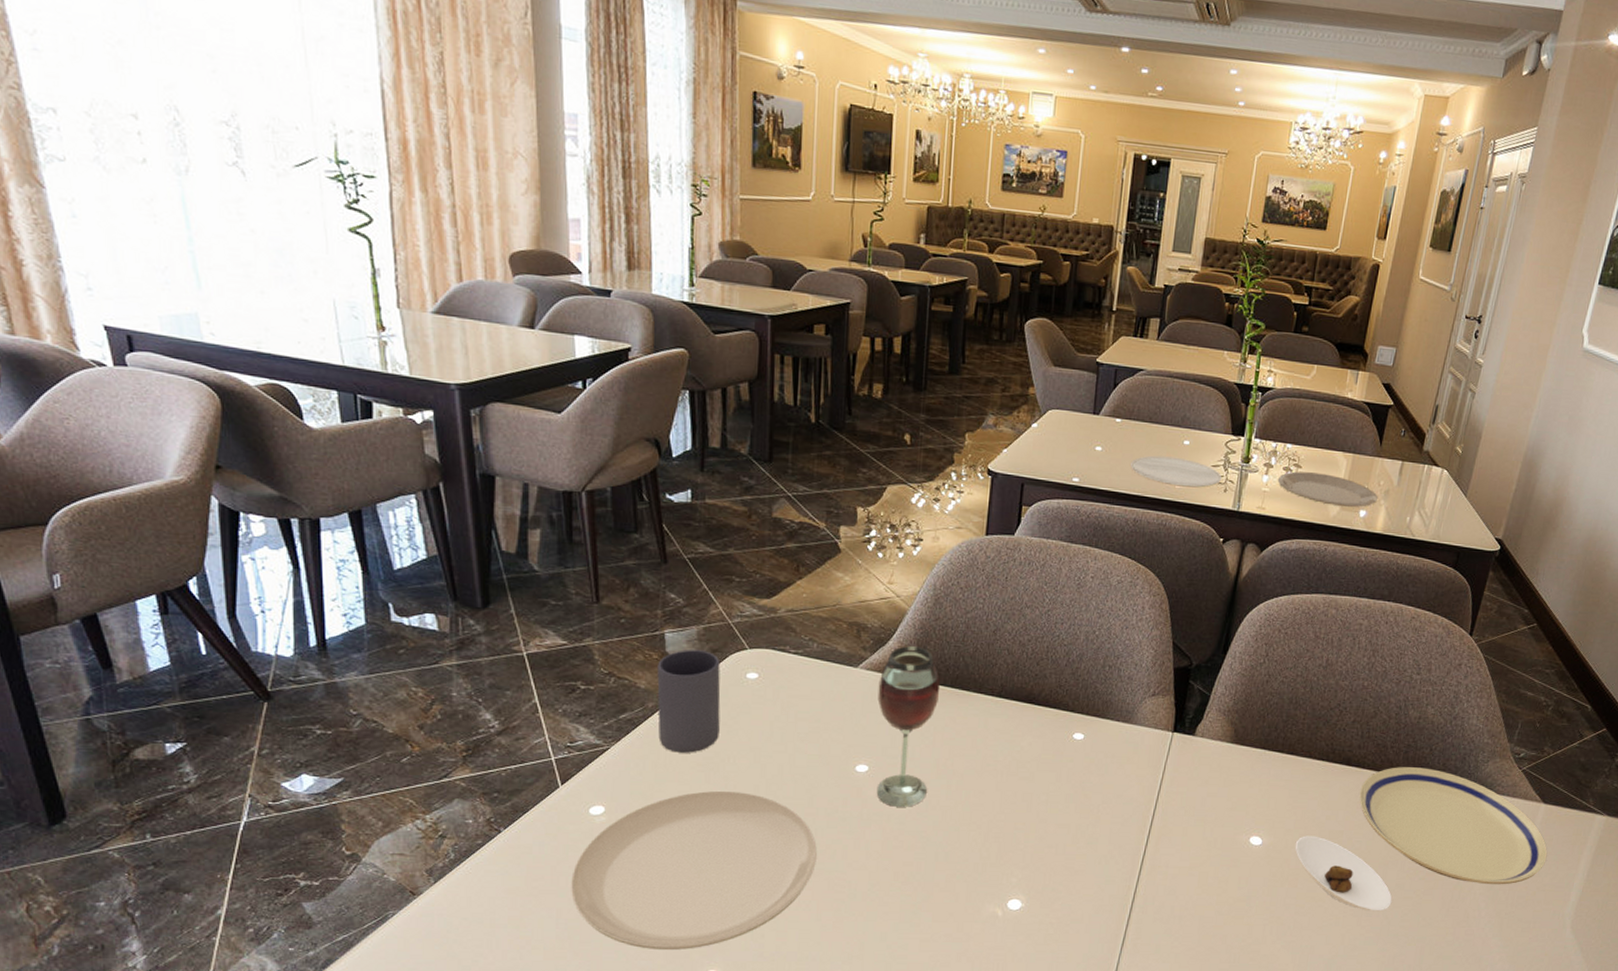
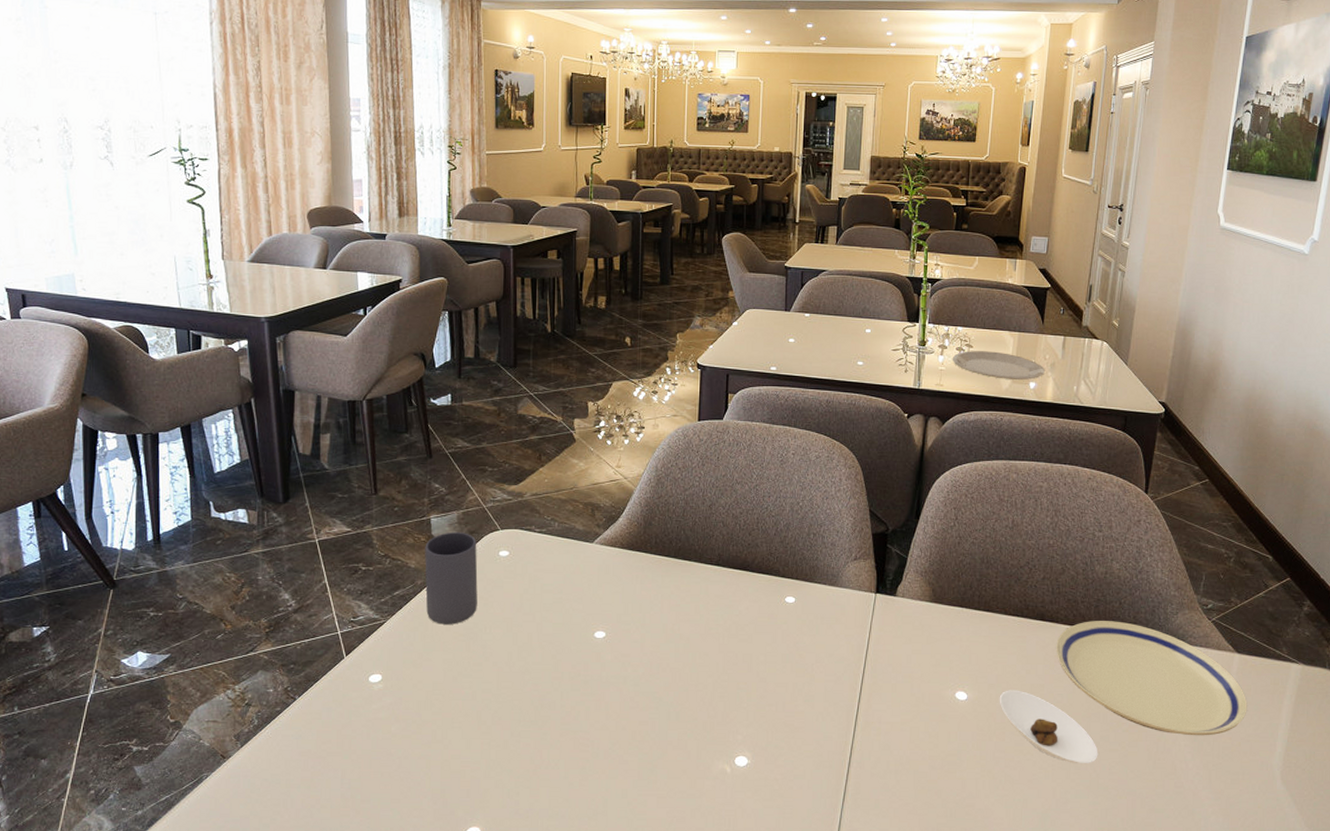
plate: present [571,790,817,949] -> none [354,658,563,807]
wineglass: present [876,646,941,807] -> none [611,522,665,670]
plate: present [1131,455,1222,488] -> none [821,344,901,370]

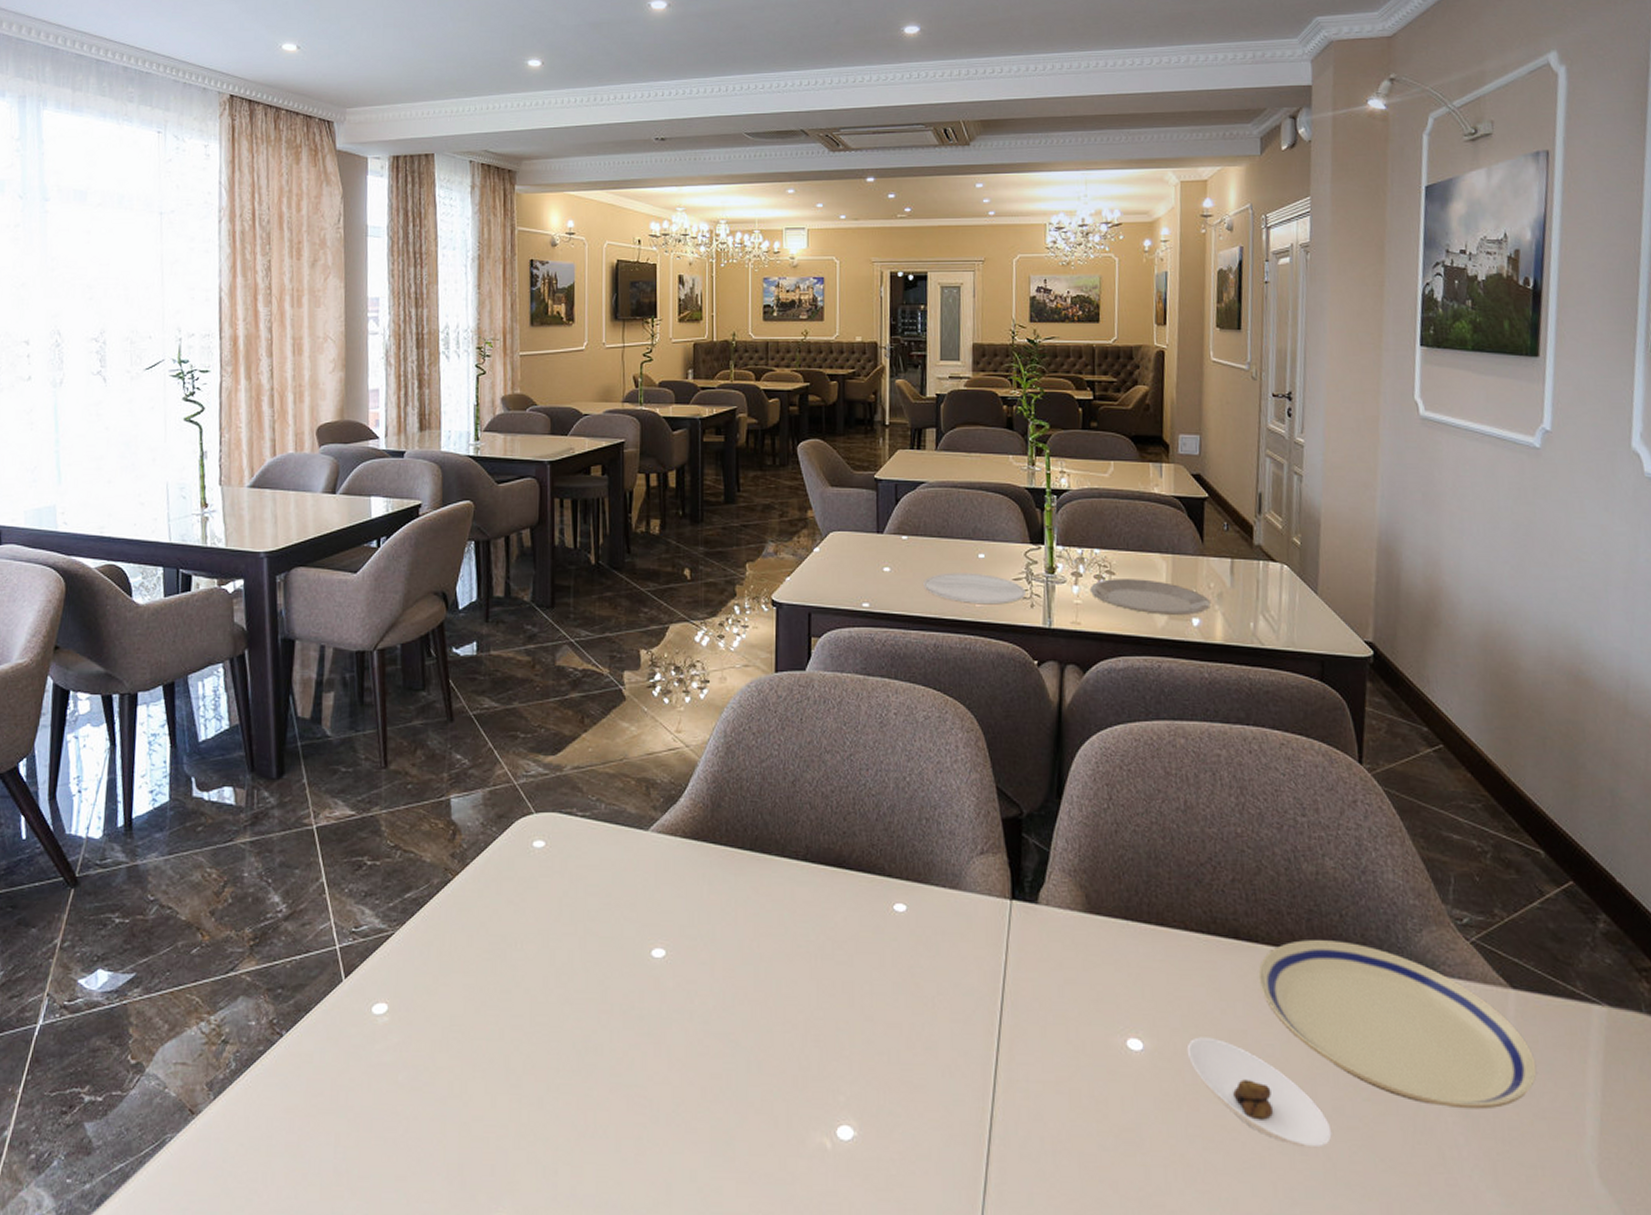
cup: present [425,532,478,625] -> none [442,816,507,938]
plate: none [821,344,901,370] -> present [923,572,1026,605]

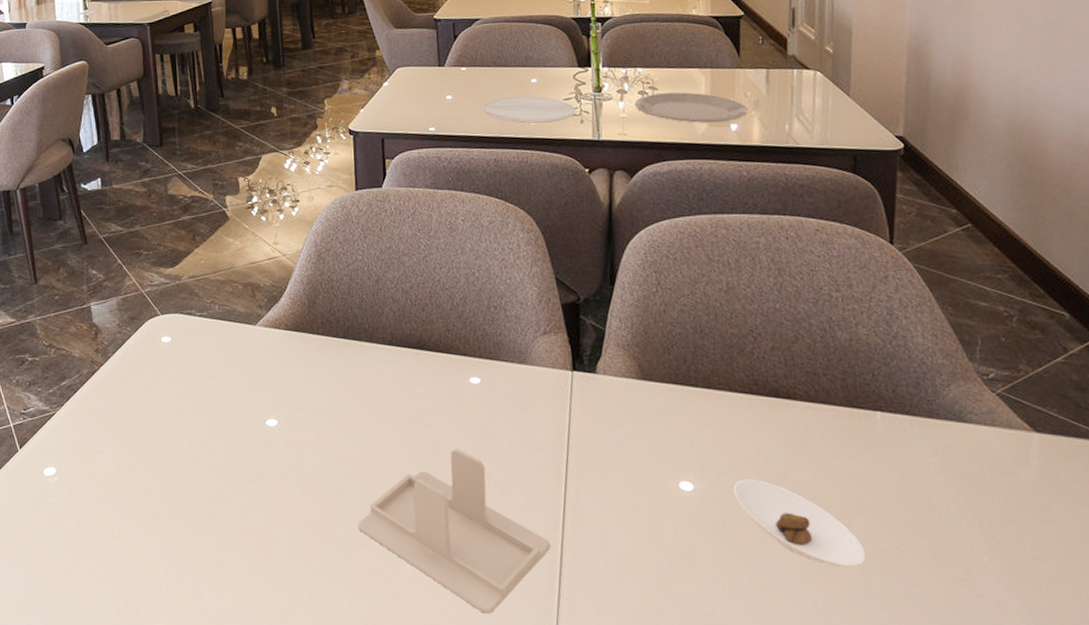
napkin holder: none [753,991,979,1203] -> present [357,448,551,614]
plate: present [1258,940,1537,1110] -> none [797,396,1059,534]

